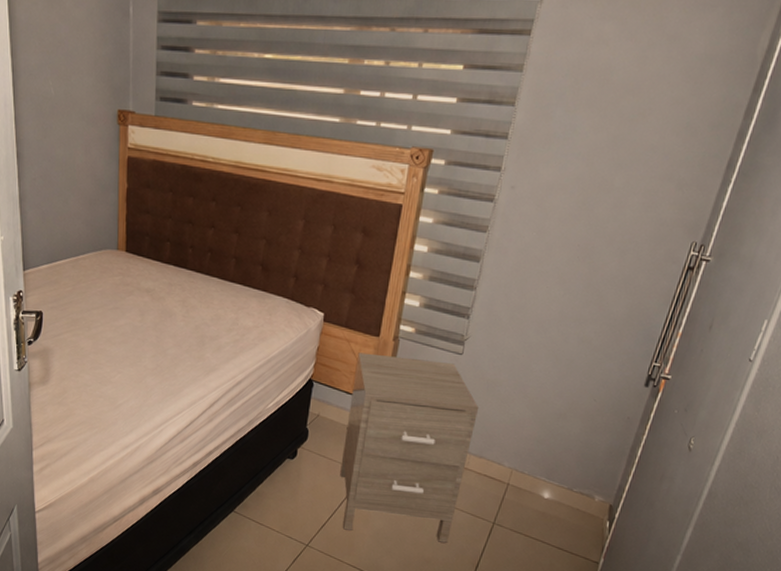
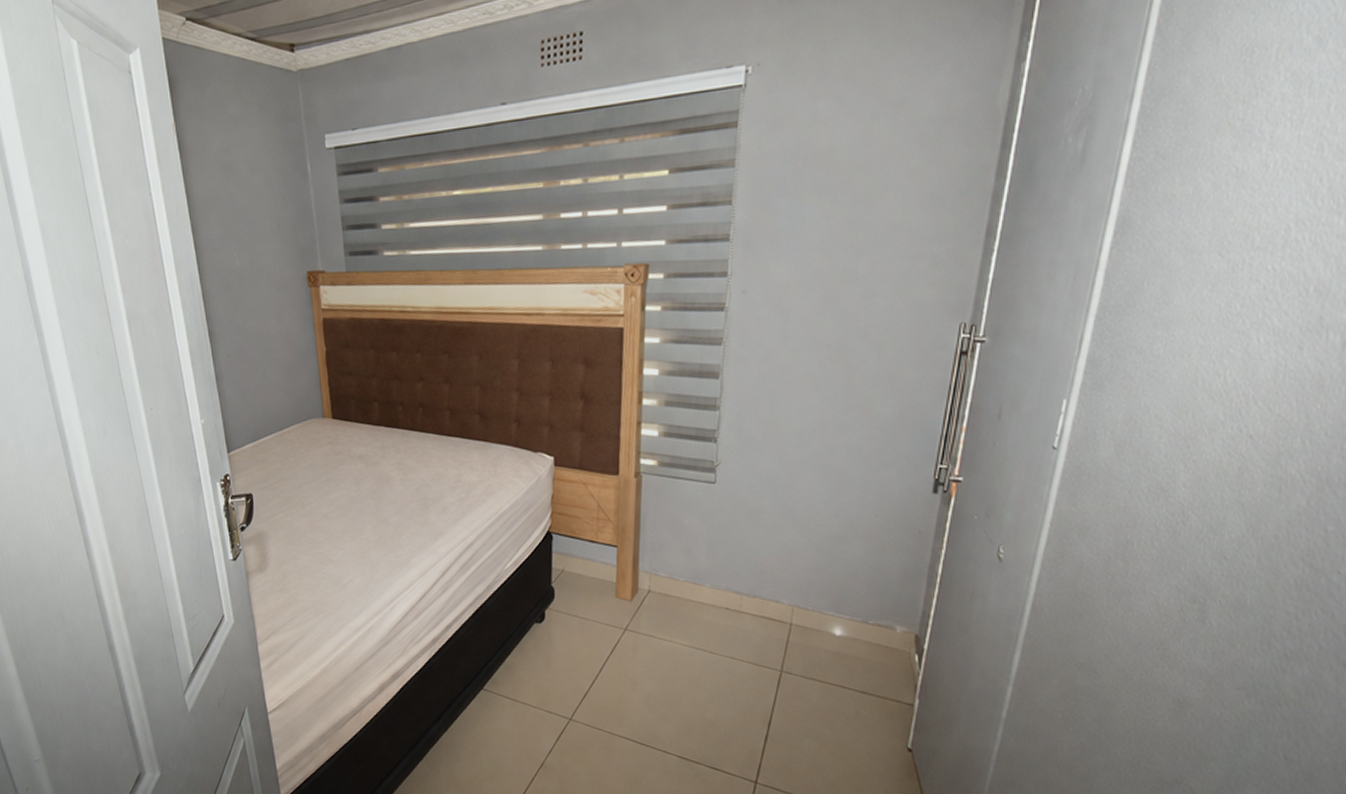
nightstand: present [340,352,479,543] -> none [595,494,744,700]

